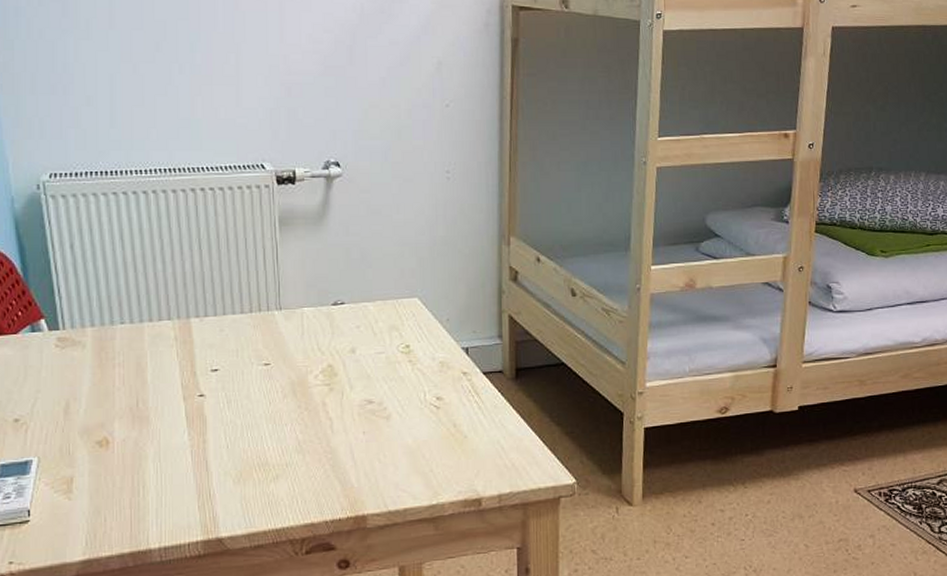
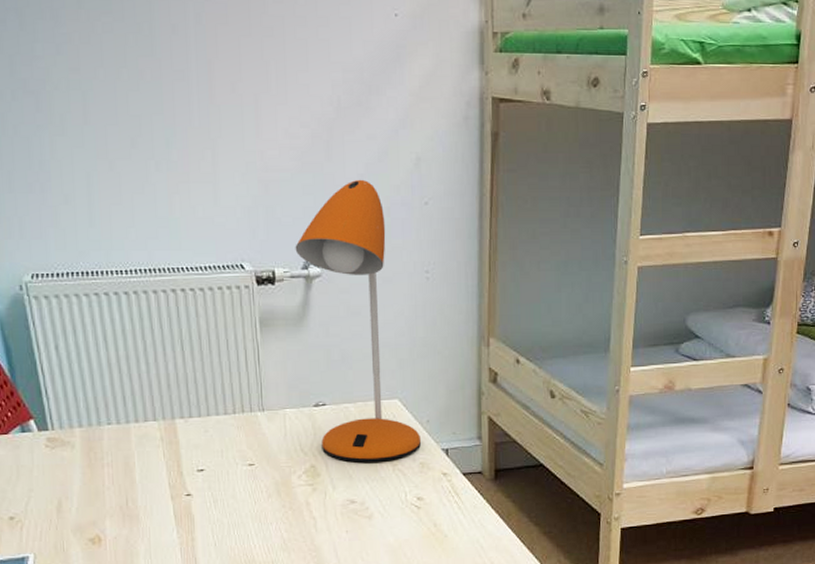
desk lamp: none [316,82,440,362] -> present [295,179,421,463]

